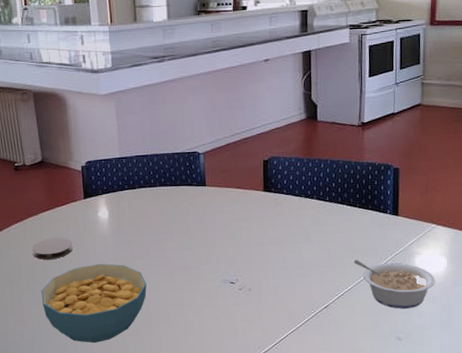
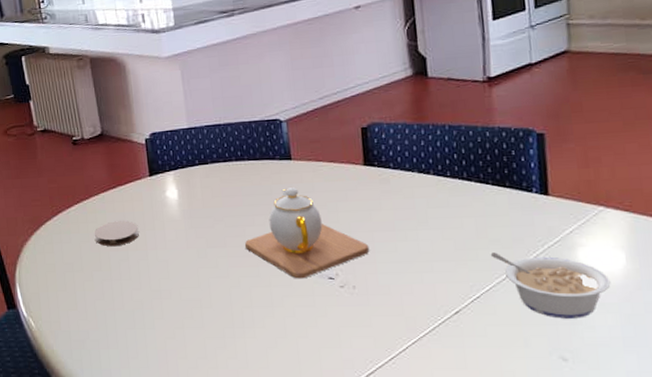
cereal bowl: present [41,263,147,343] -> none [105,252,227,346]
teapot: none [163,209,264,284] -> present [244,187,370,279]

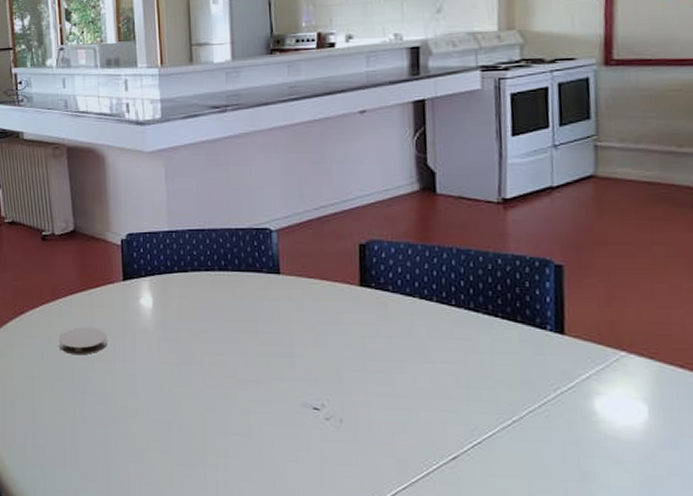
teapot: present [244,187,370,279] -> none [222,305,361,407]
legume: present [490,252,611,319] -> none [495,394,630,476]

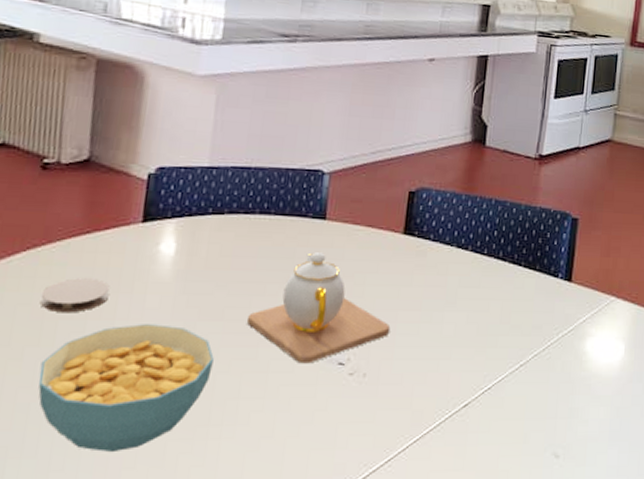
cereal bowl: none [67,366,200,470] -> present [38,324,214,452]
teapot: none [222,305,361,407] -> present [246,252,391,364]

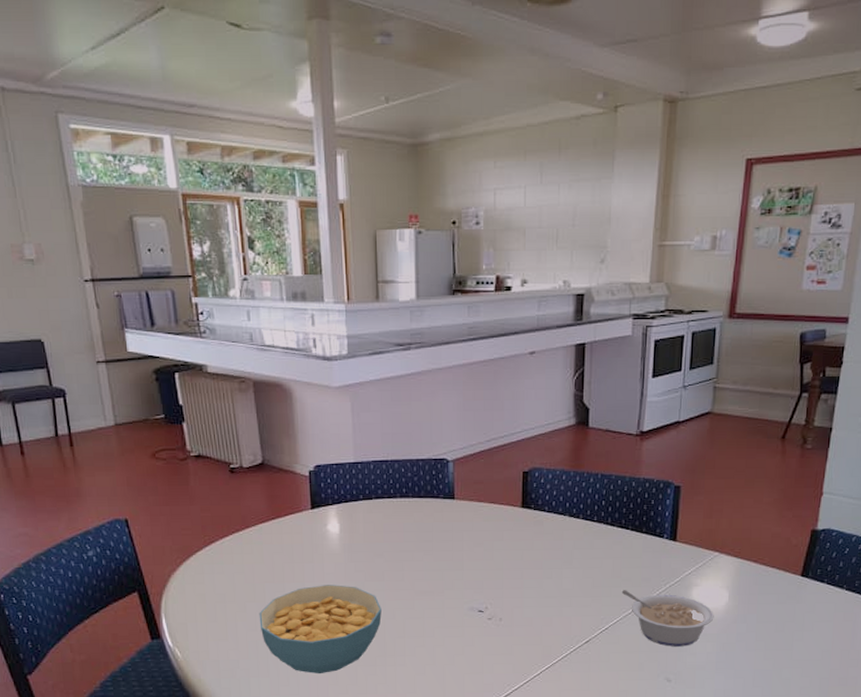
coaster: present [40,278,110,313] -> none [249,553,297,578]
teapot: present [246,252,391,364] -> none [402,526,518,612]
legume: none [509,339,609,412] -> present [621,590,714,647]

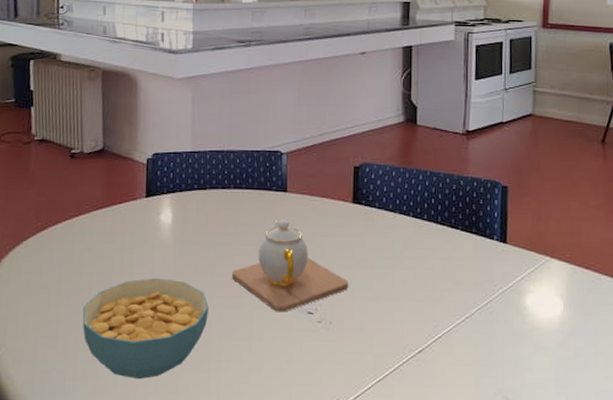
teapot: none [402,526,518,612] -> present [231,220,349,312]
legume: present [621,590,714,647] -> none [454,294,550,361]

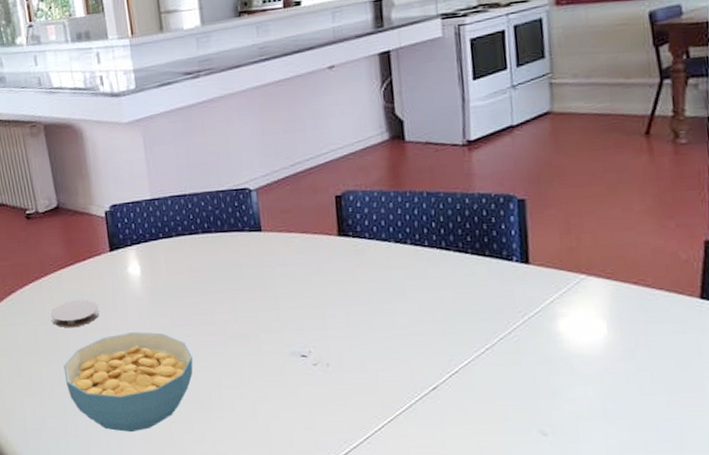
coaster: none [78,242,127,269] -> present [50,299,99,328]
teapot: present [231,220,349,312] -> none [212,261,344,358]

